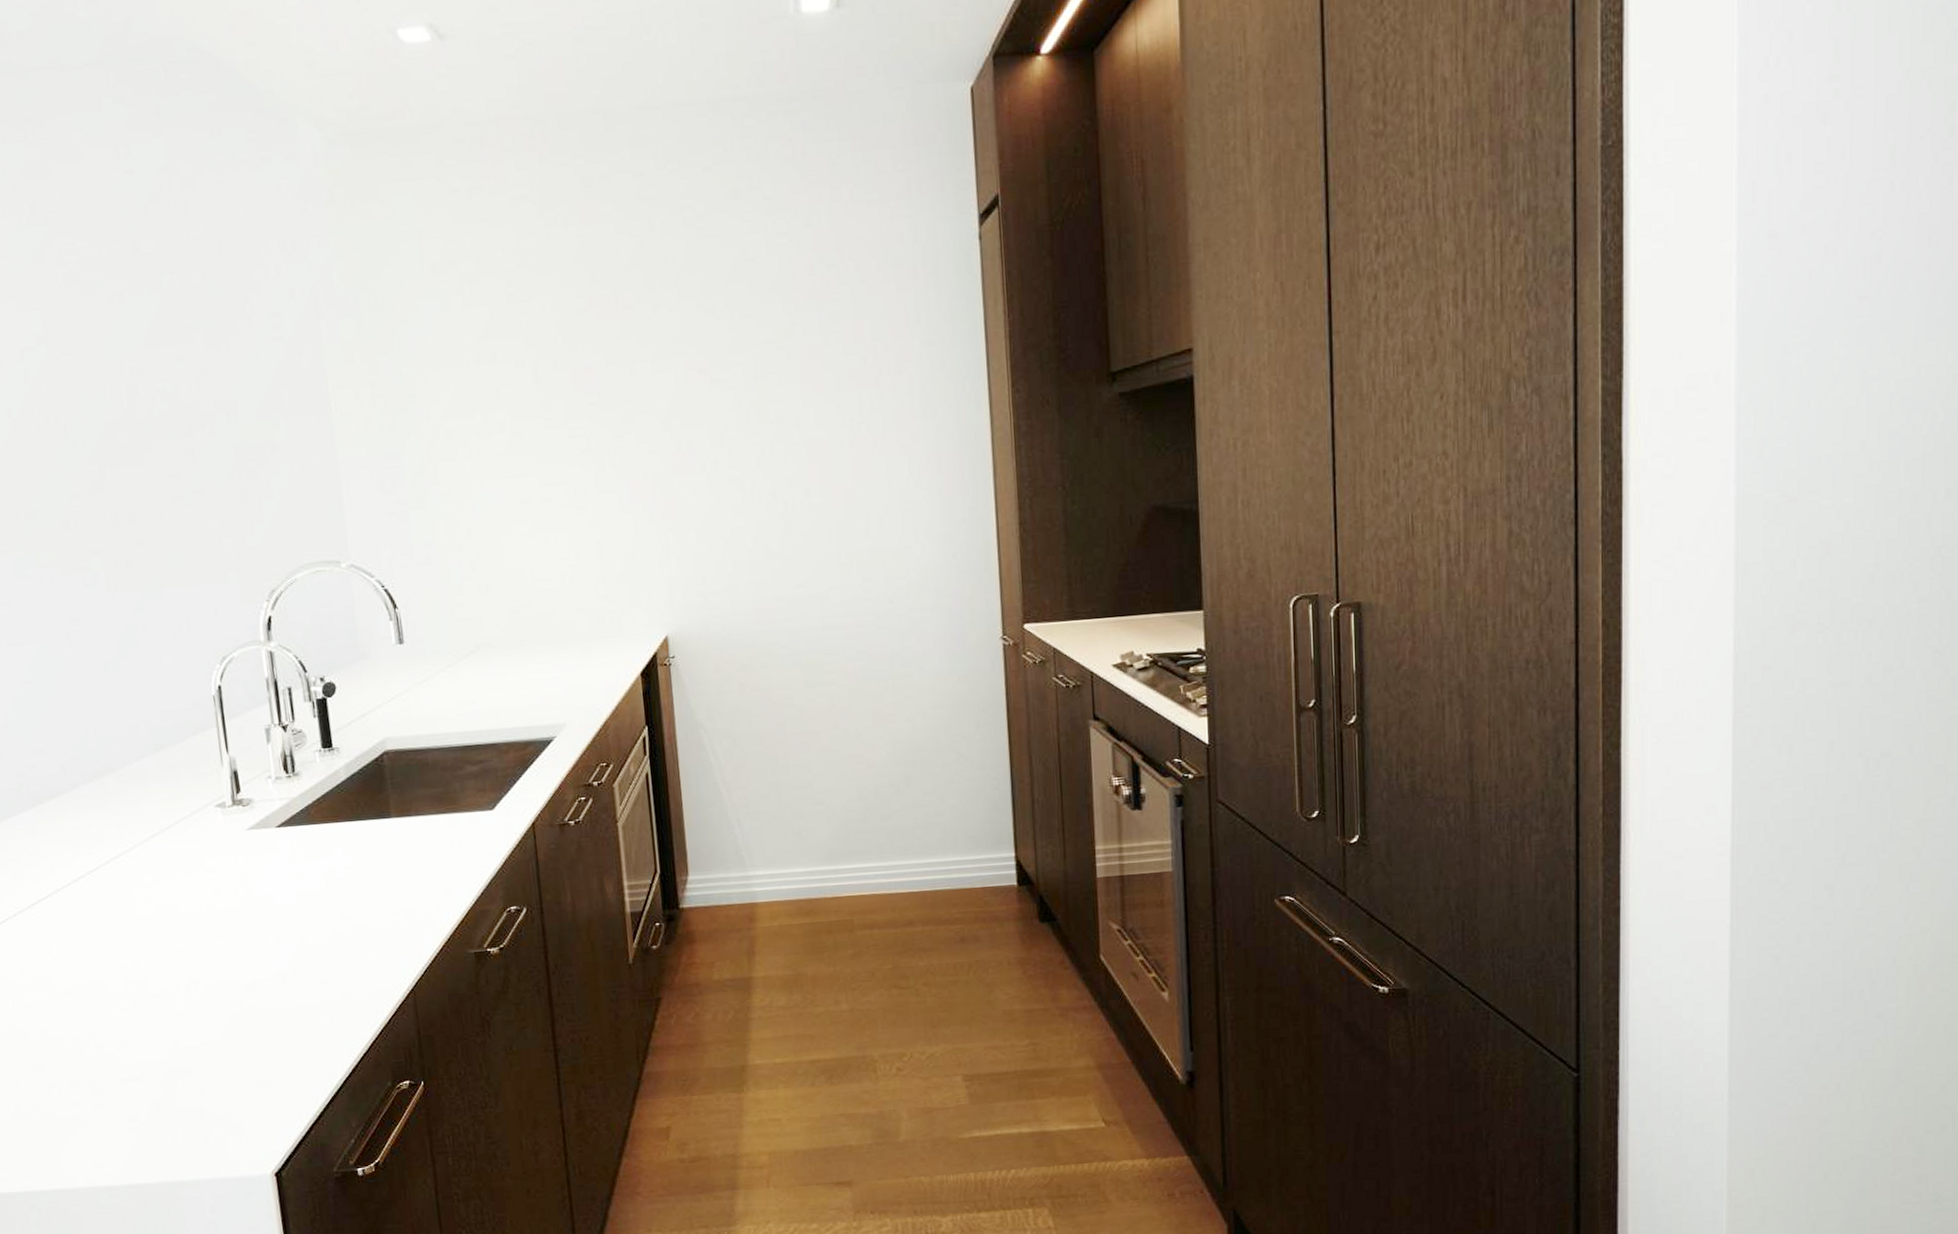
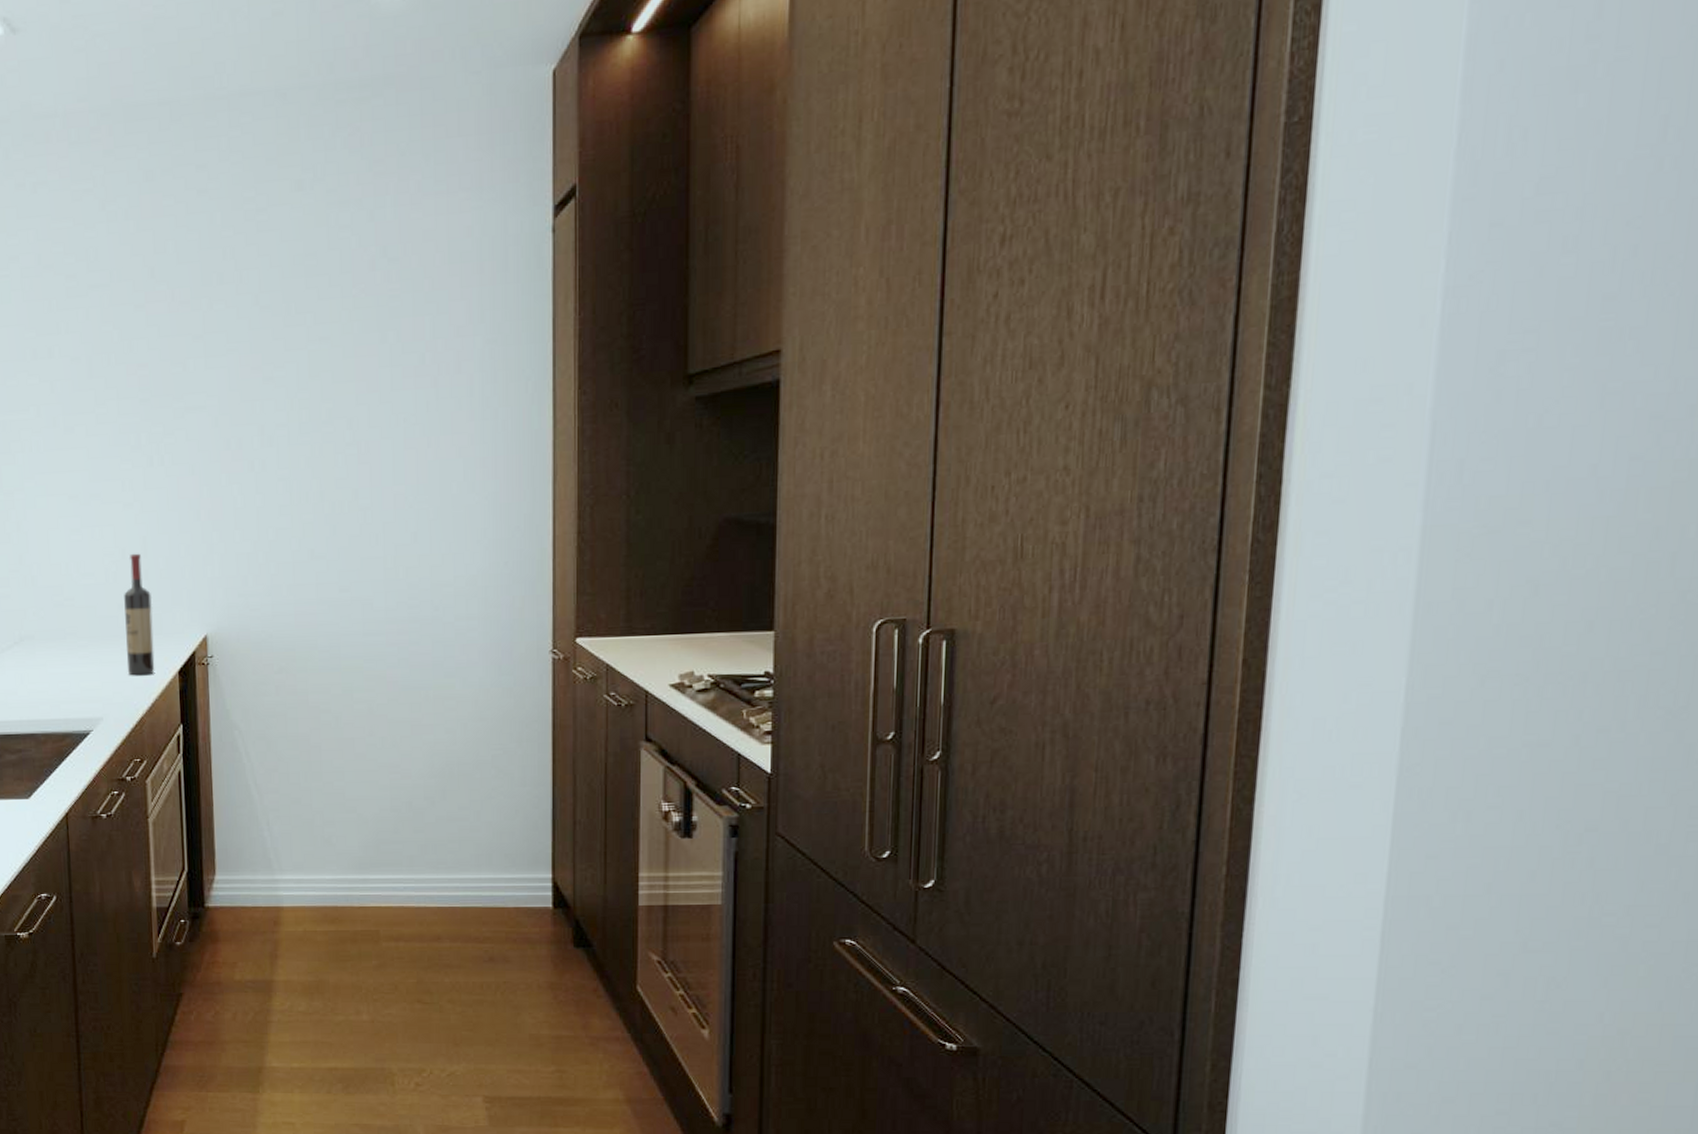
wine bottle: none [581,556,617,680] -> present [124,553,155,676]

